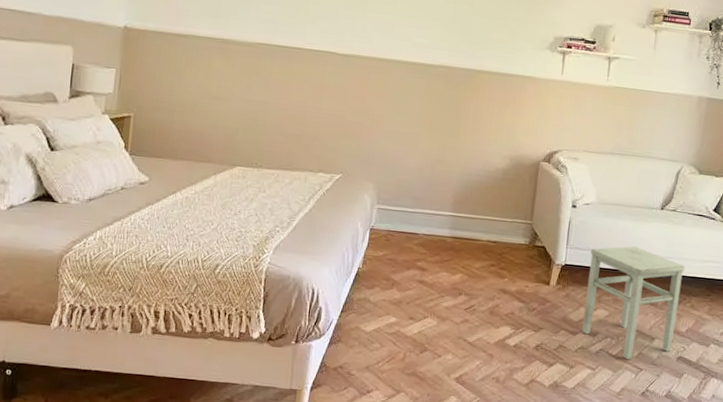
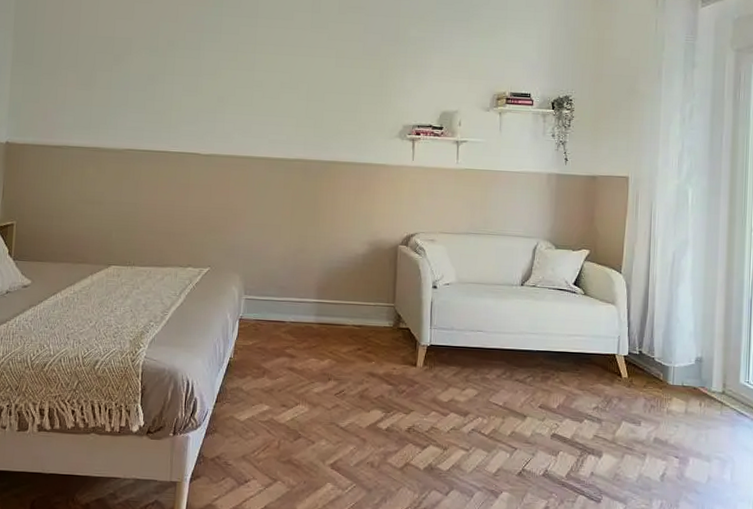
stool: present [582,246,685,360] -> none [453,324,550,440]

